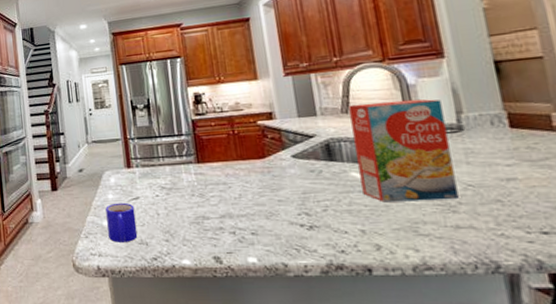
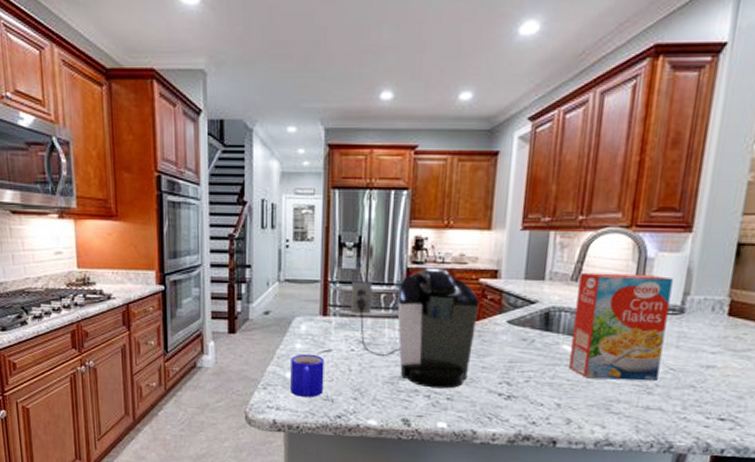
coffee maker: none [146,116,266,225] -> present [350,268,480,389]

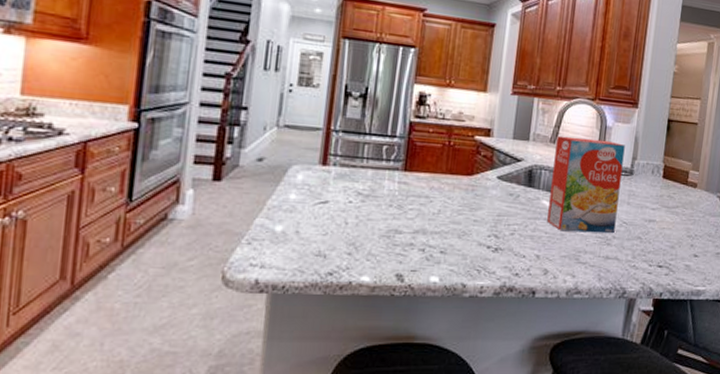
mug: present [290,353,324,398] -> none [279,205,320,254]
coffee maker: present [350,268,480,389] -> none [351,122,474,242]

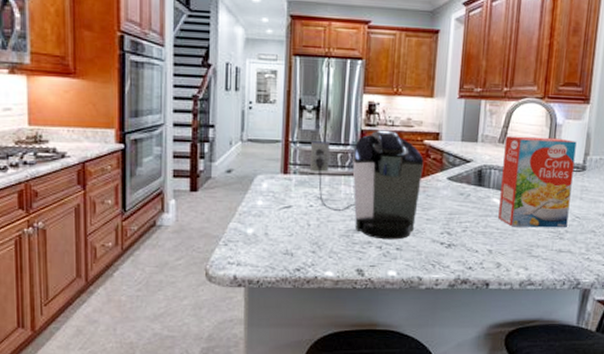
coffee maker: none [351,122,474,242] -> present [309,130,424,240]

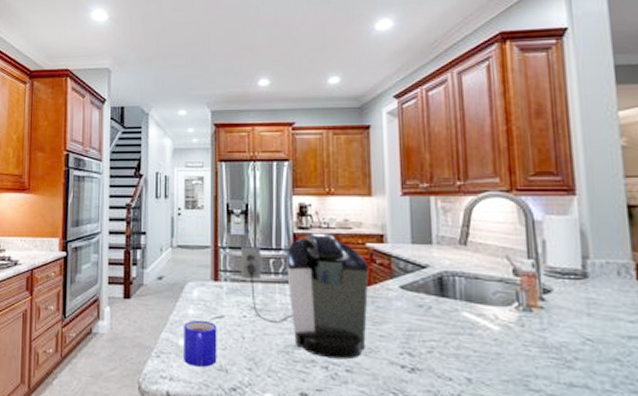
mug: none [251,210,285,253] -> present [184,320,217,368]
cereal box: present [498,135,577,228] -> none [468,236,576,354]

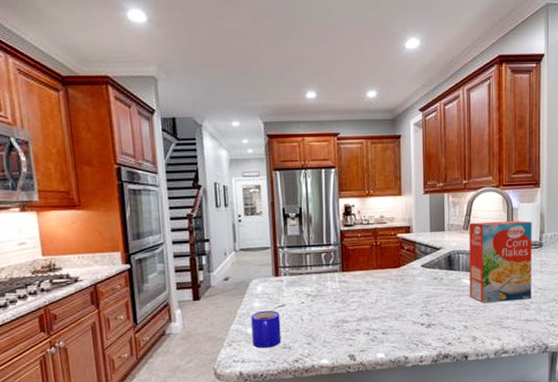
coffee maker: present [240,233,369,360] -> none [296,228,399,326]
cereal box: none [468,236,576,354] -> present [469,220,532,303]

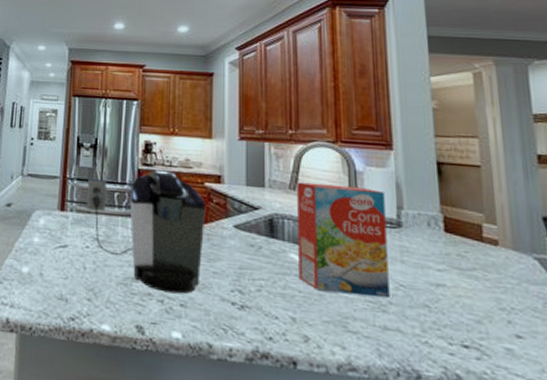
mug: present [251,310,282,349] -> none [26,248,60,296]
coffee maker: none [296,228,399,326] -> present [86,170,206,295]

